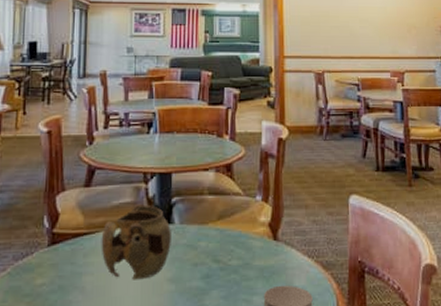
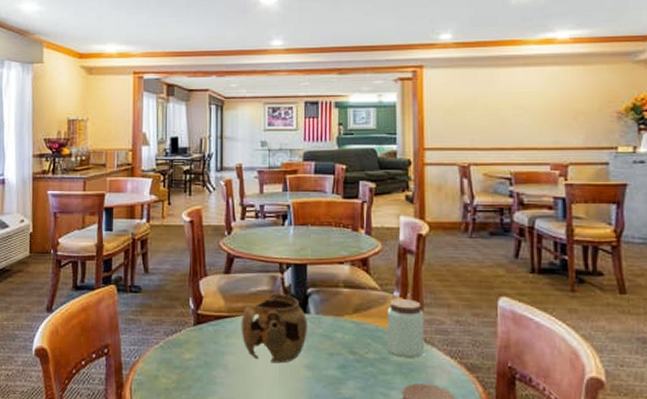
peanut butter: none [250,202,285,261] -> present [387,299,425,358]

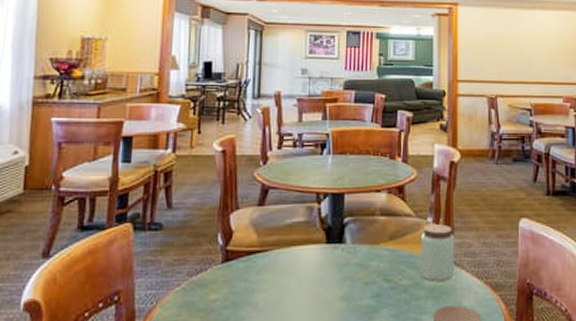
teapot: present [241,293,307,364] -> none [273,224,343,298]

